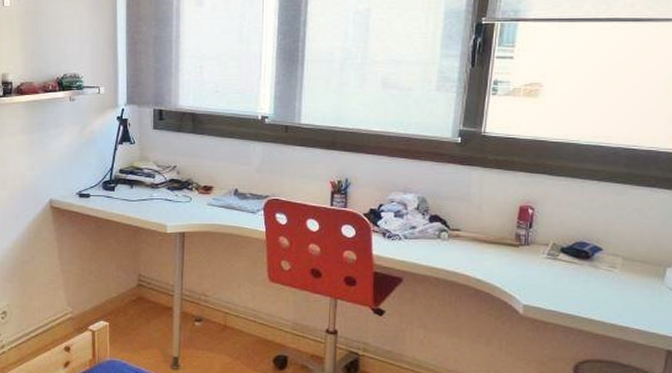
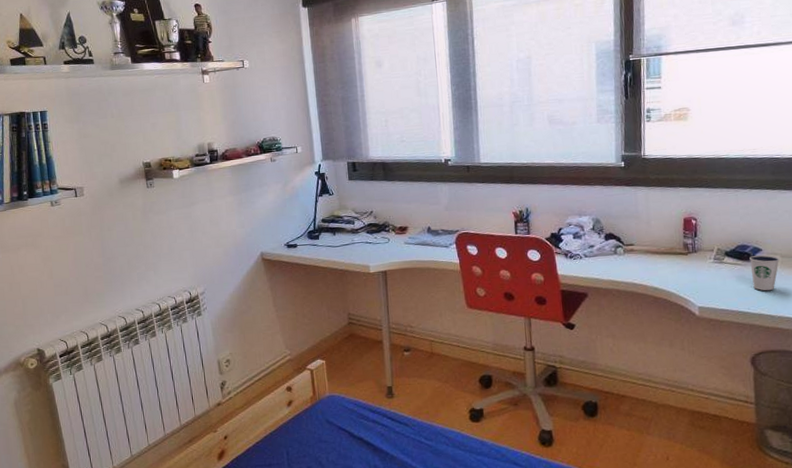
dixie cup: none [587,254,621,295] -> present [749,254,780,291]

